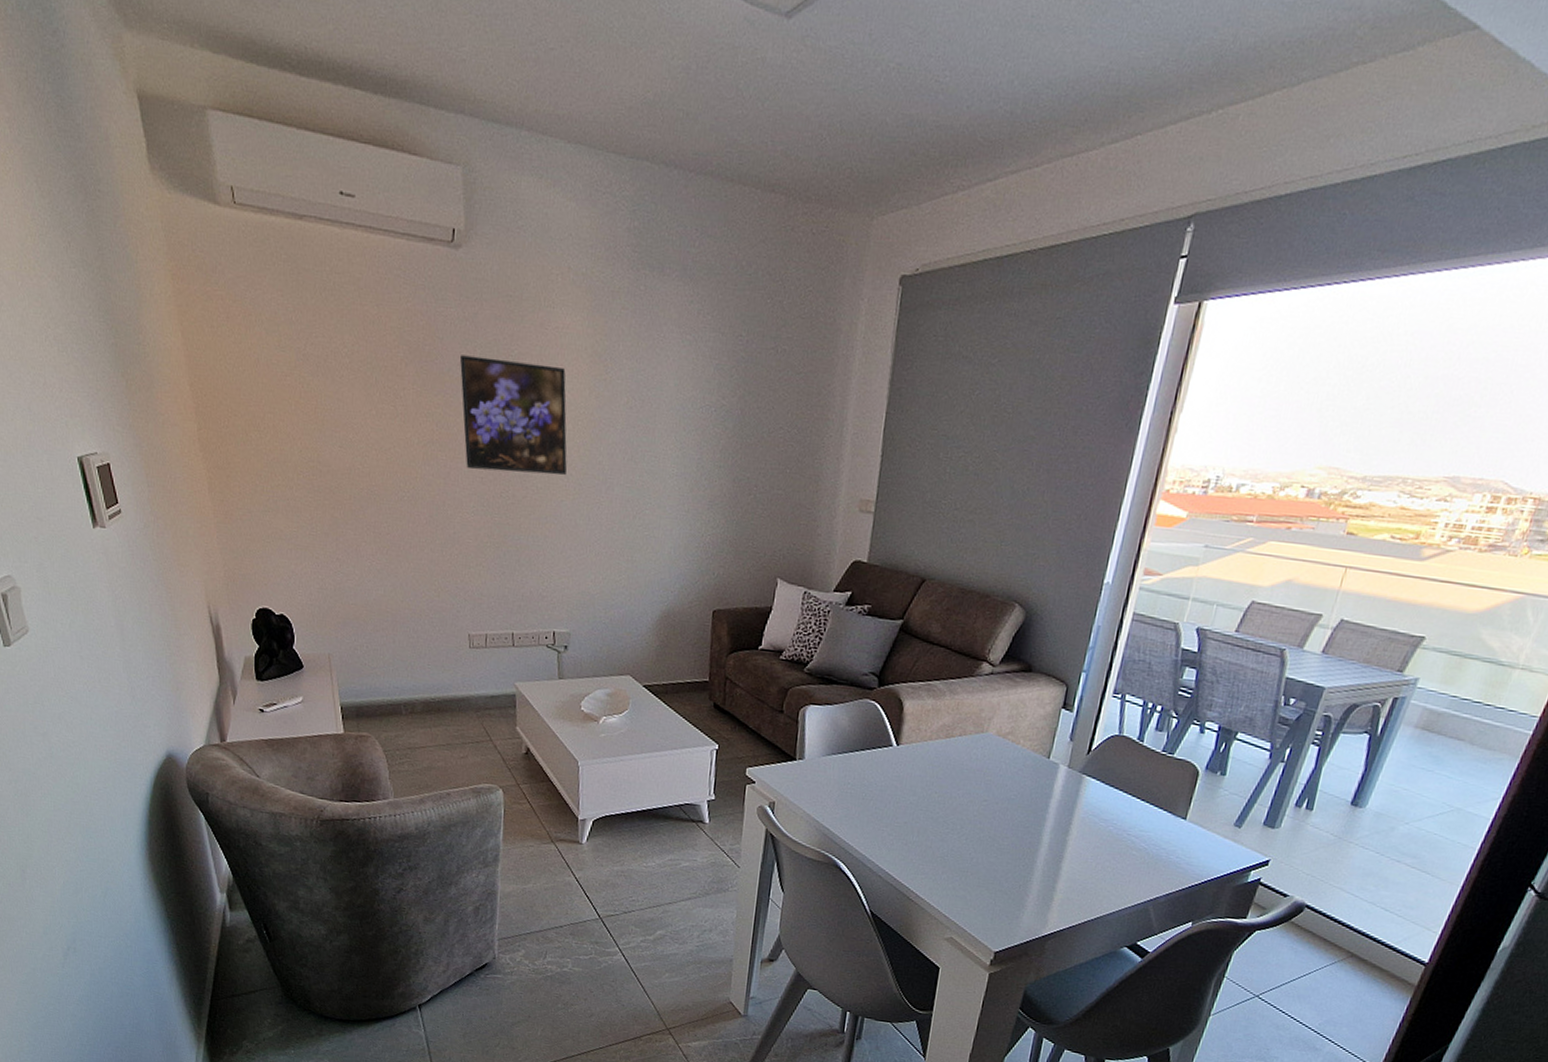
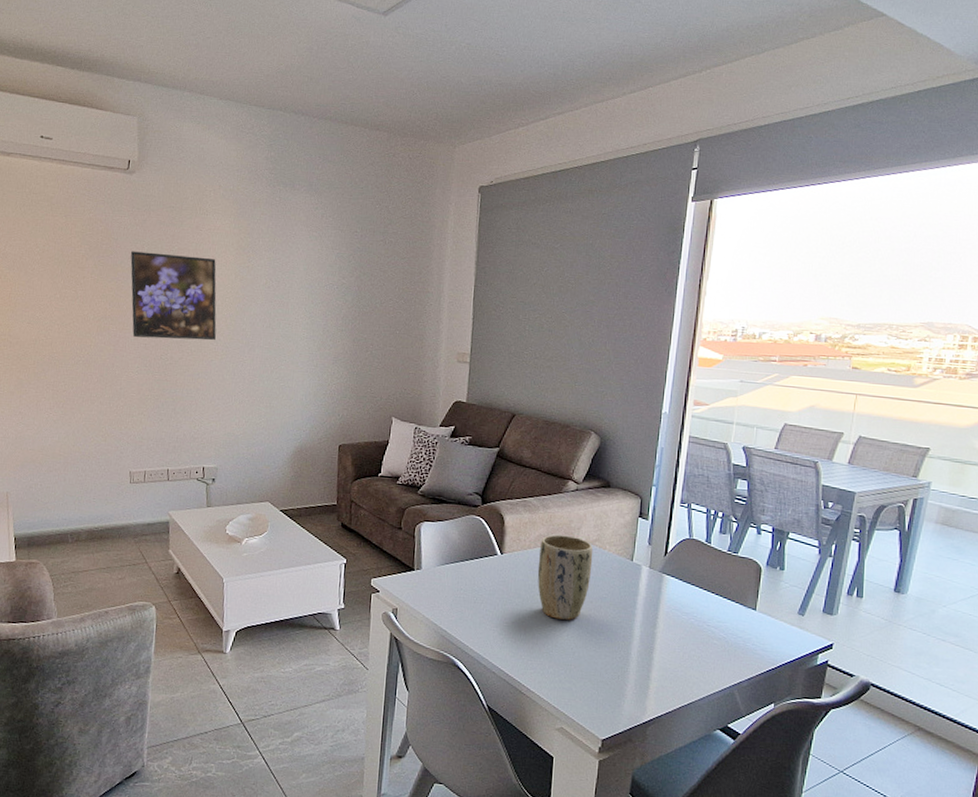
plant pot: none [936,725,1005,823] -> present [537,534,593,620]

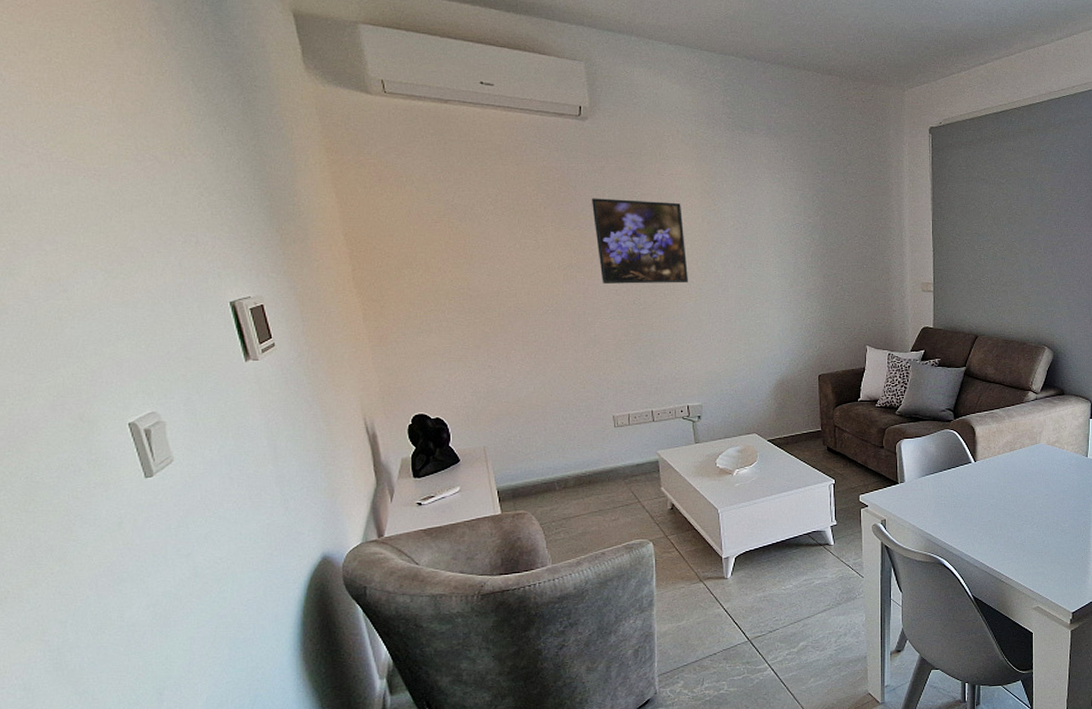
plant pot: present [537,534,593,620] -> none [1007,440,1054,514]

